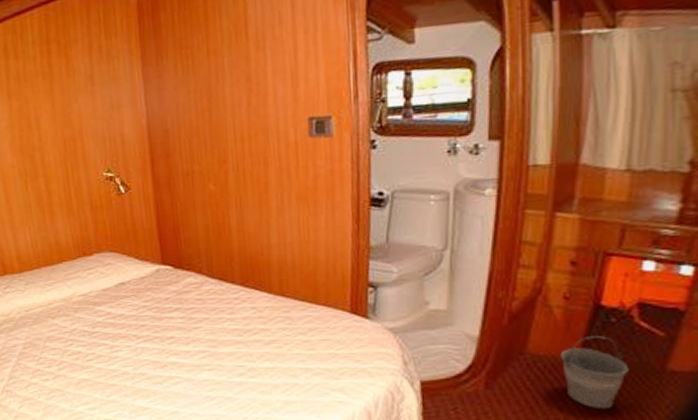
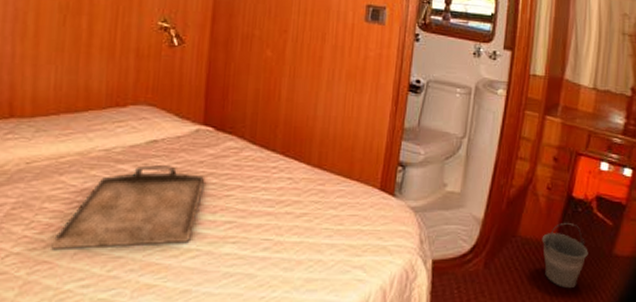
serving tray: none [57,303,174,381] -> present [50,164,206,251]

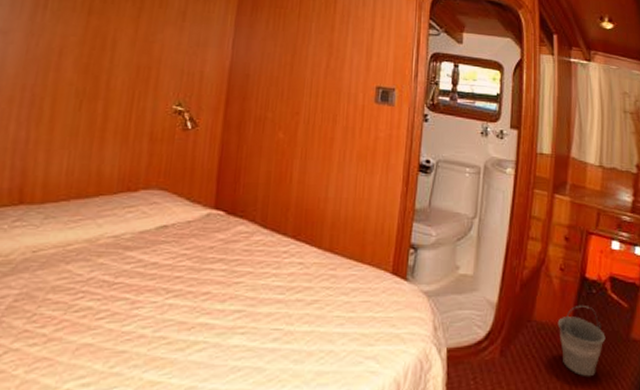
serving tray: present [50,164,206,251] -> none [52,250,215,346]

